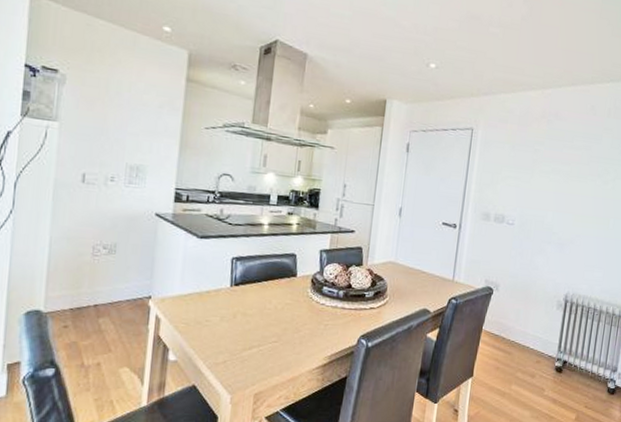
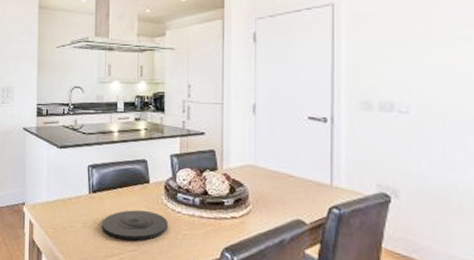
plate: none [241,302,312,332] -> present [101,210,169,241]

